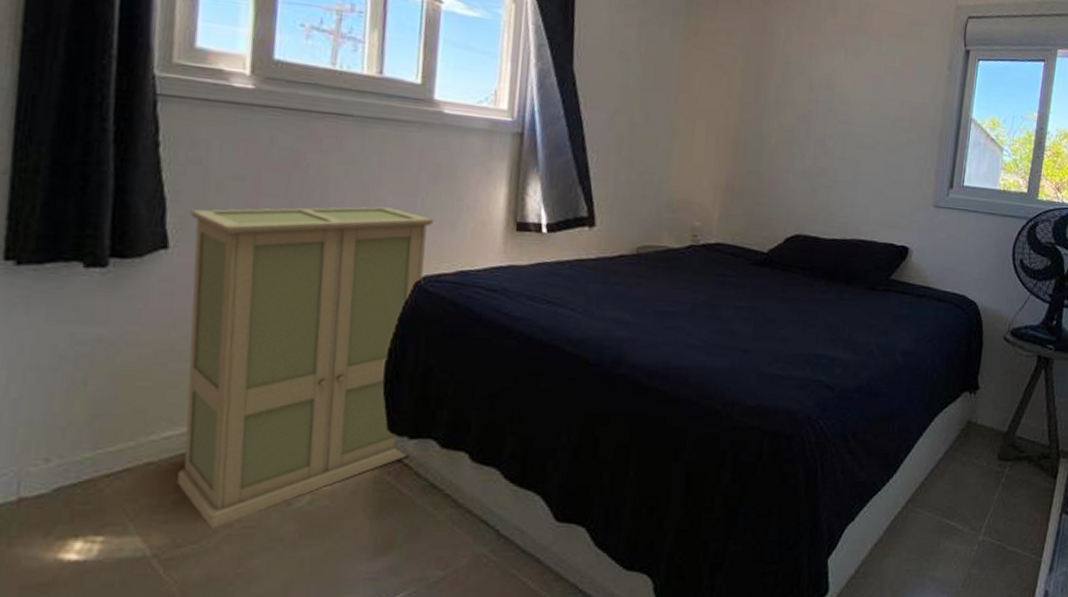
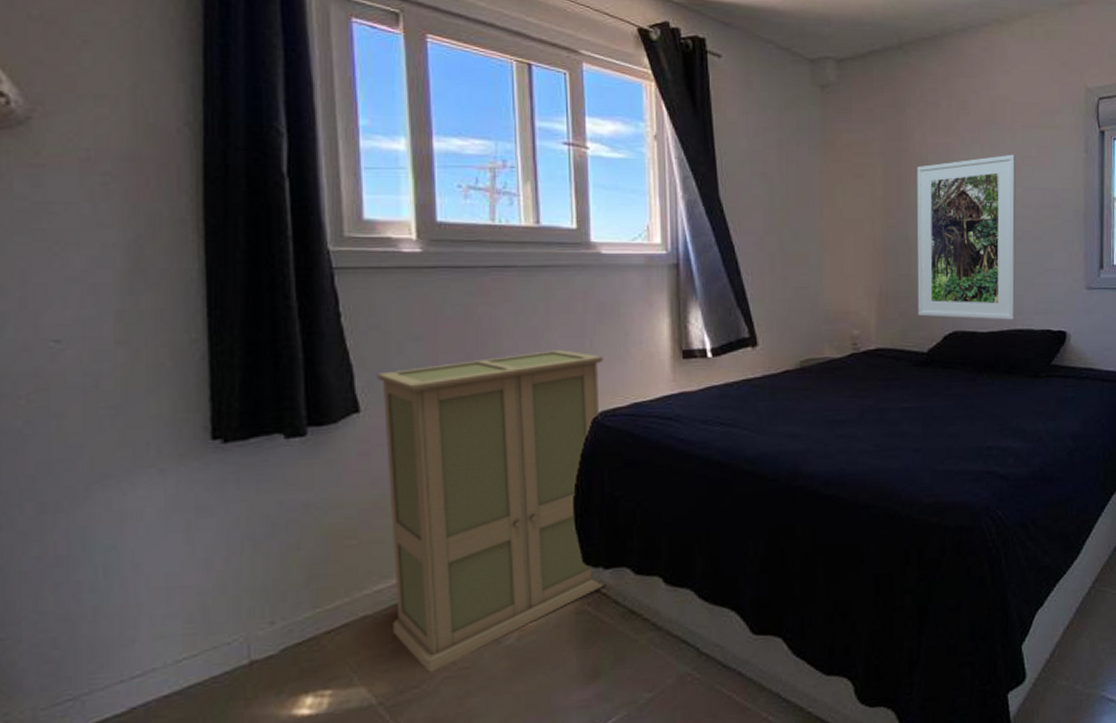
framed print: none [762,62,878,230] -> present [917,154,1016,320]

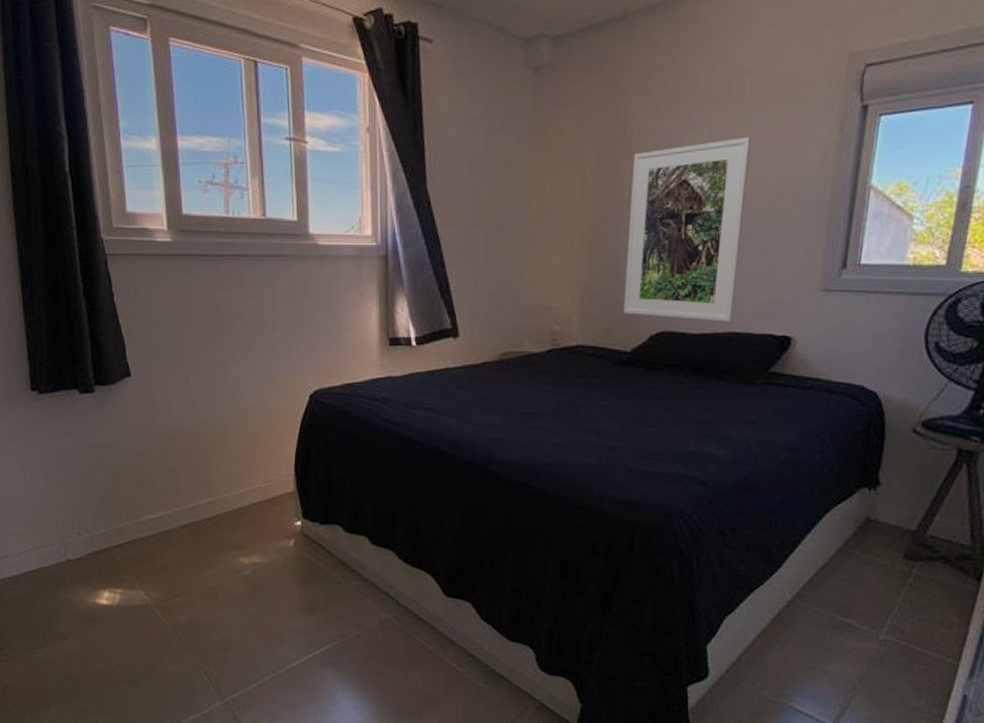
cabinet: present [376,350,606,674] -> none [141,332,322,588]

